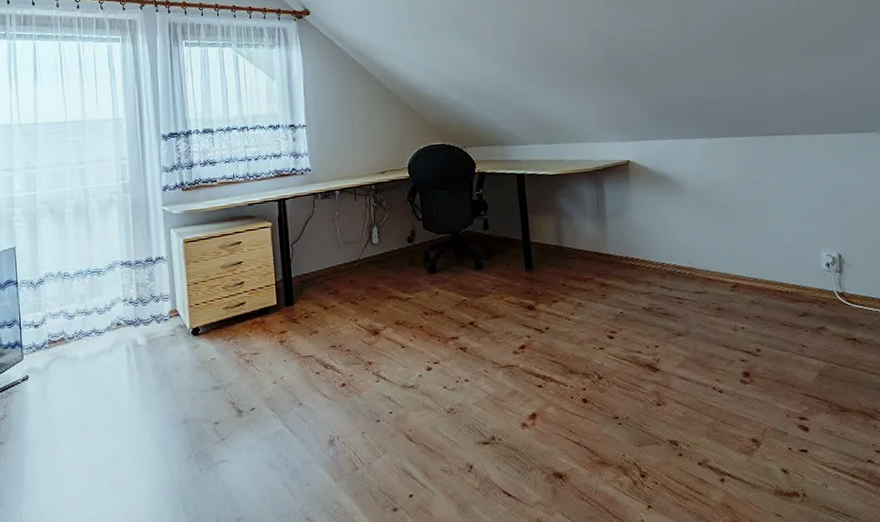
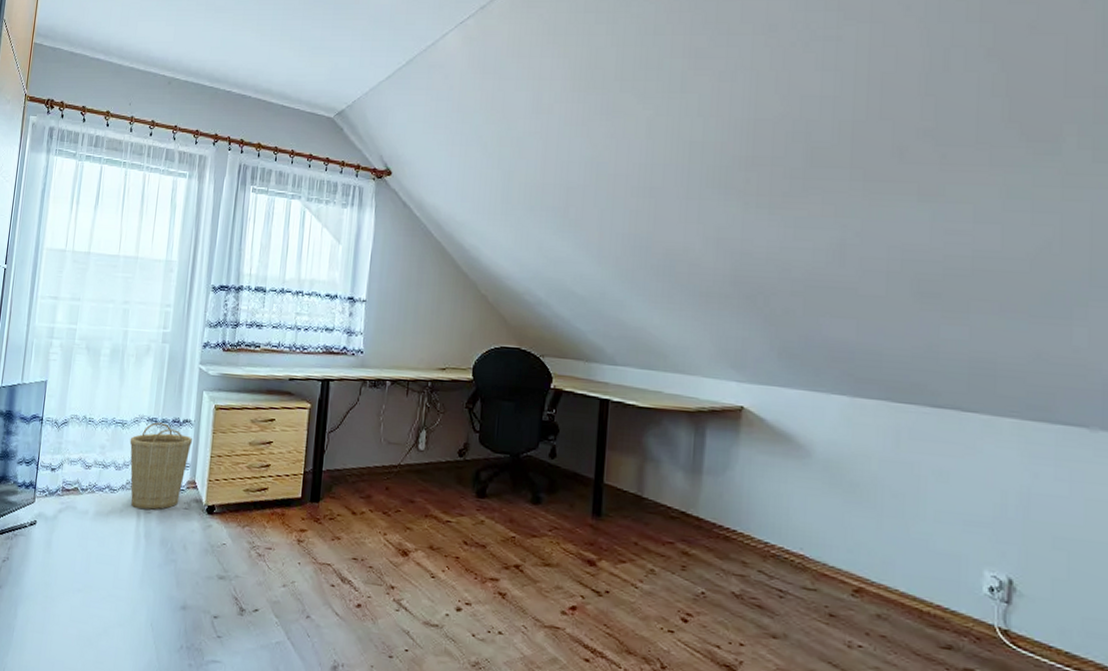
basket: none [107,264,168,344] -> present [129,422,192,510]

